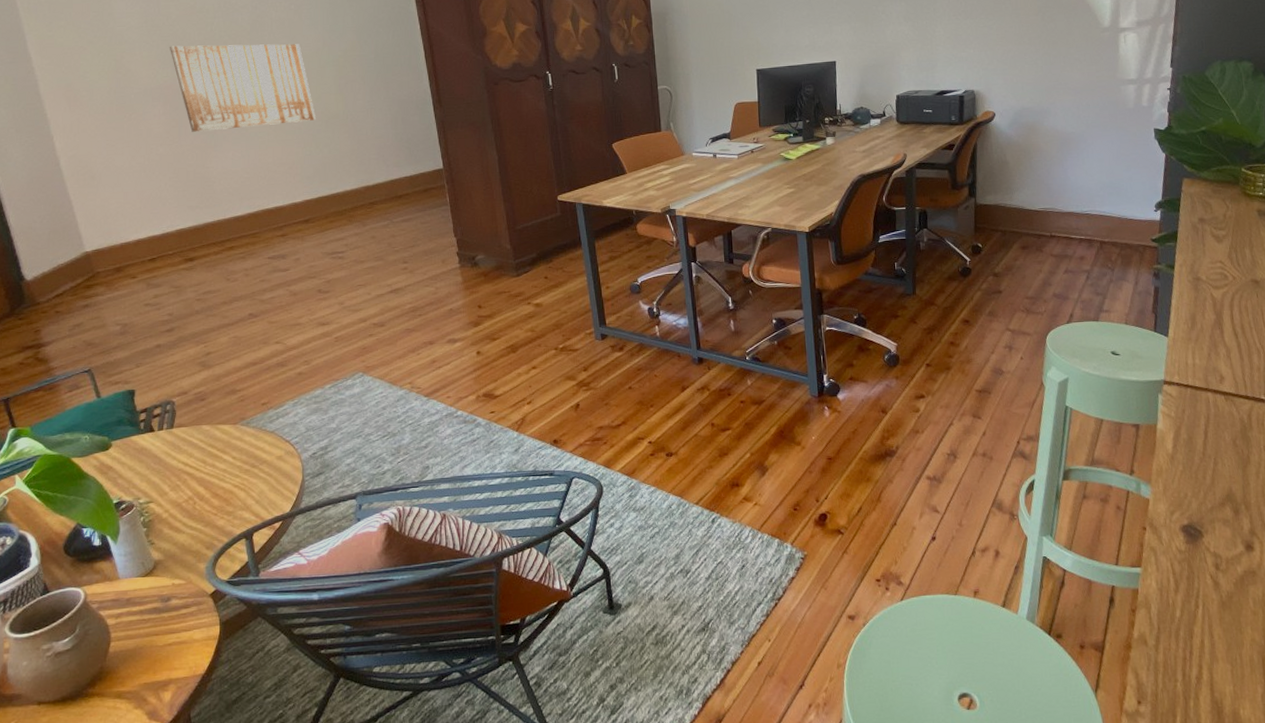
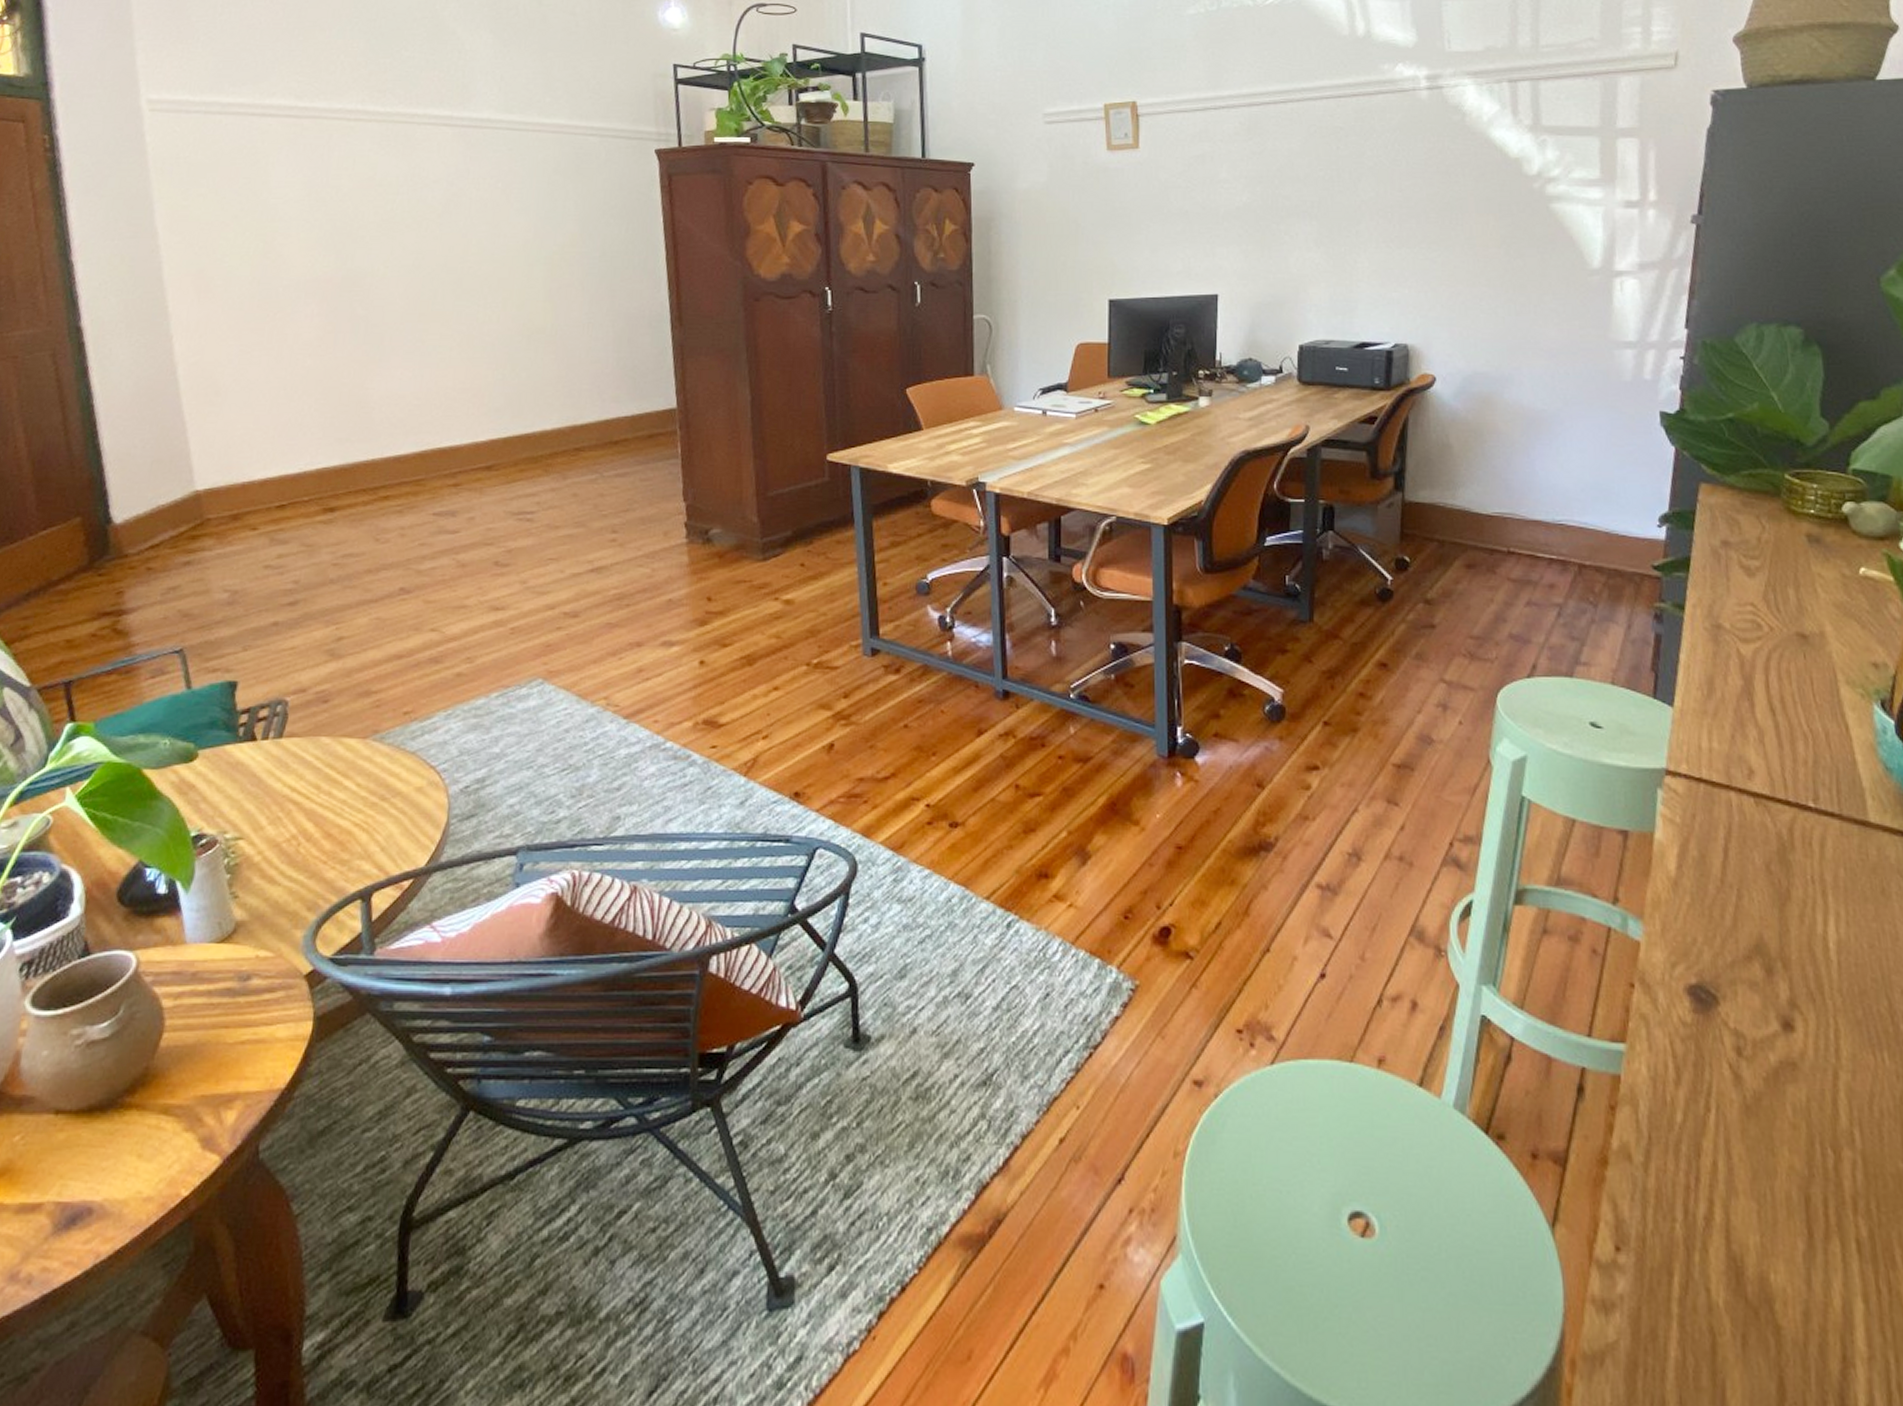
wall art: present [170,44,316,132] -> none [335,227,515,341]

